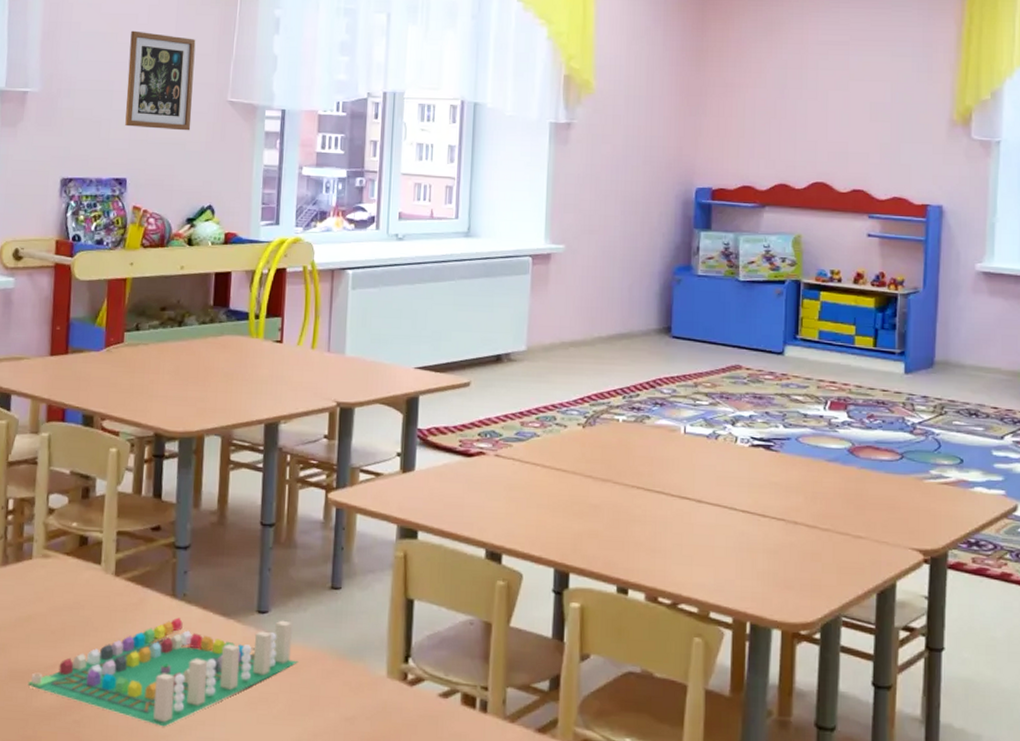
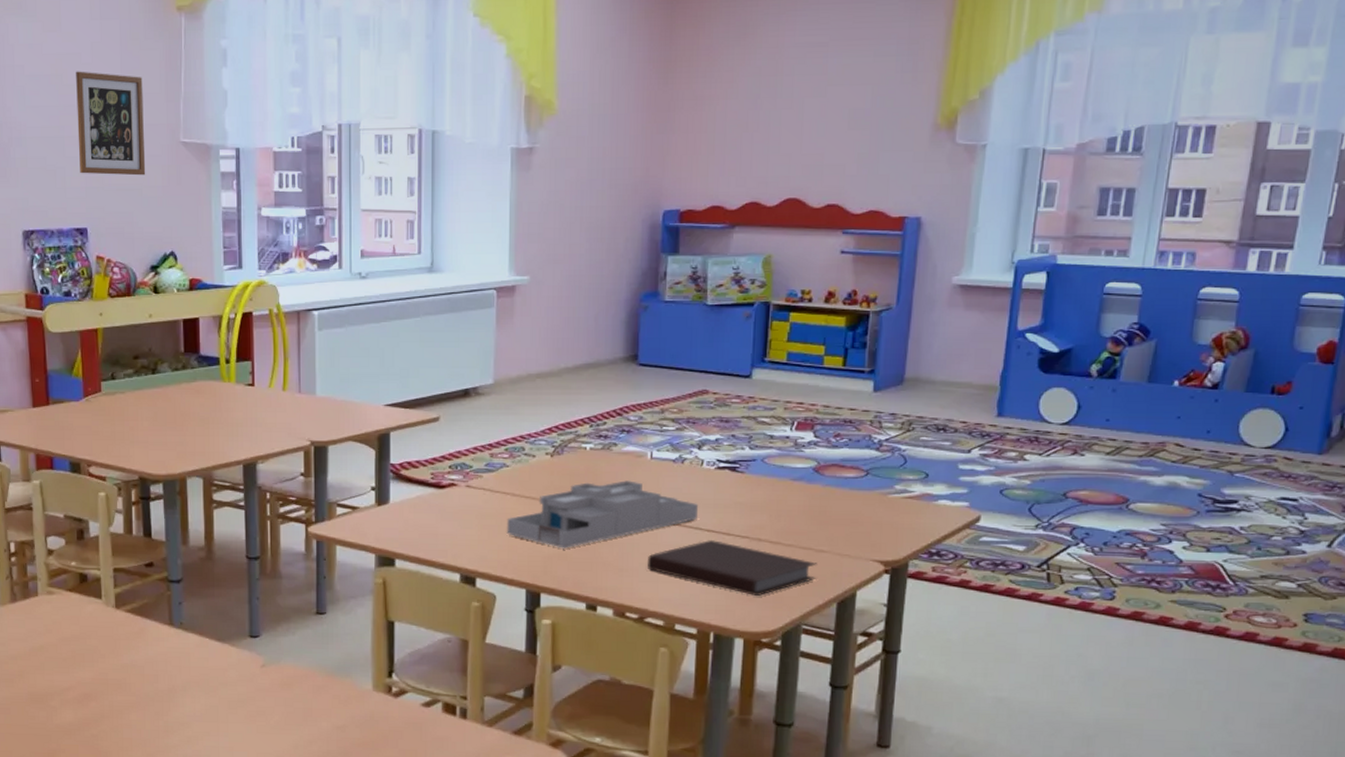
board game: present [27,617,299,727] -> none [47,643,291,738]
desk organizer: none [535,455,733,526] -> present [506,480,699,549]
notebook: none [681,521,856,584] -> present [648,540,818,597]

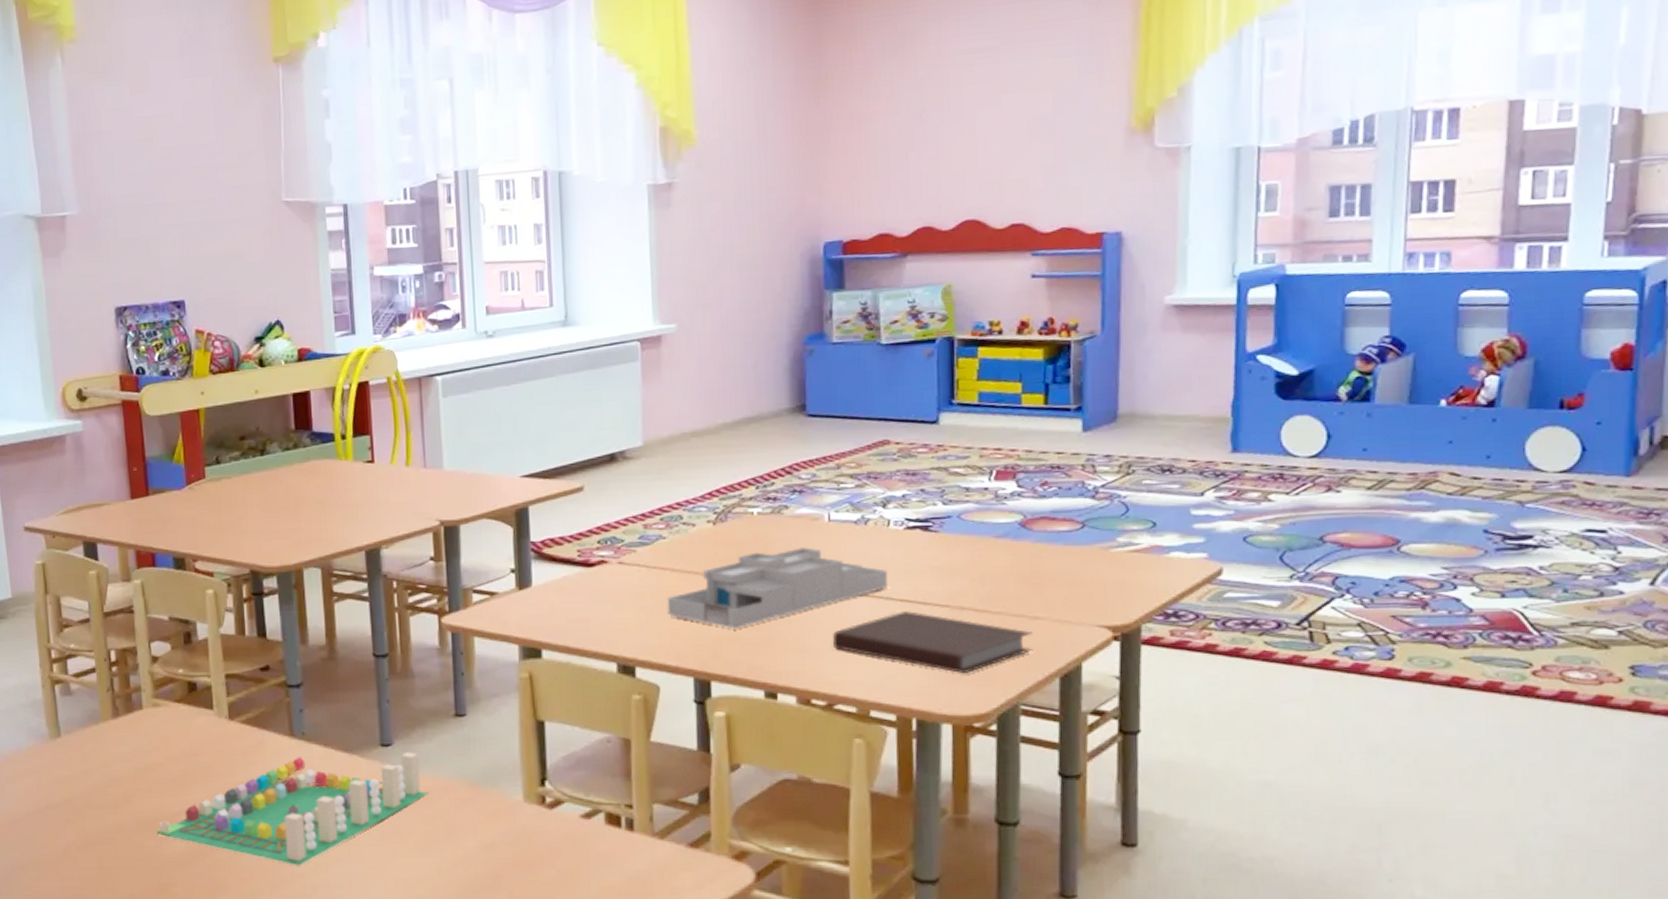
board game: none [47,643,291,738] -> present [156,752,430,866]
picture frame: present [76,71,146,176] -> none [167,133,246,243]

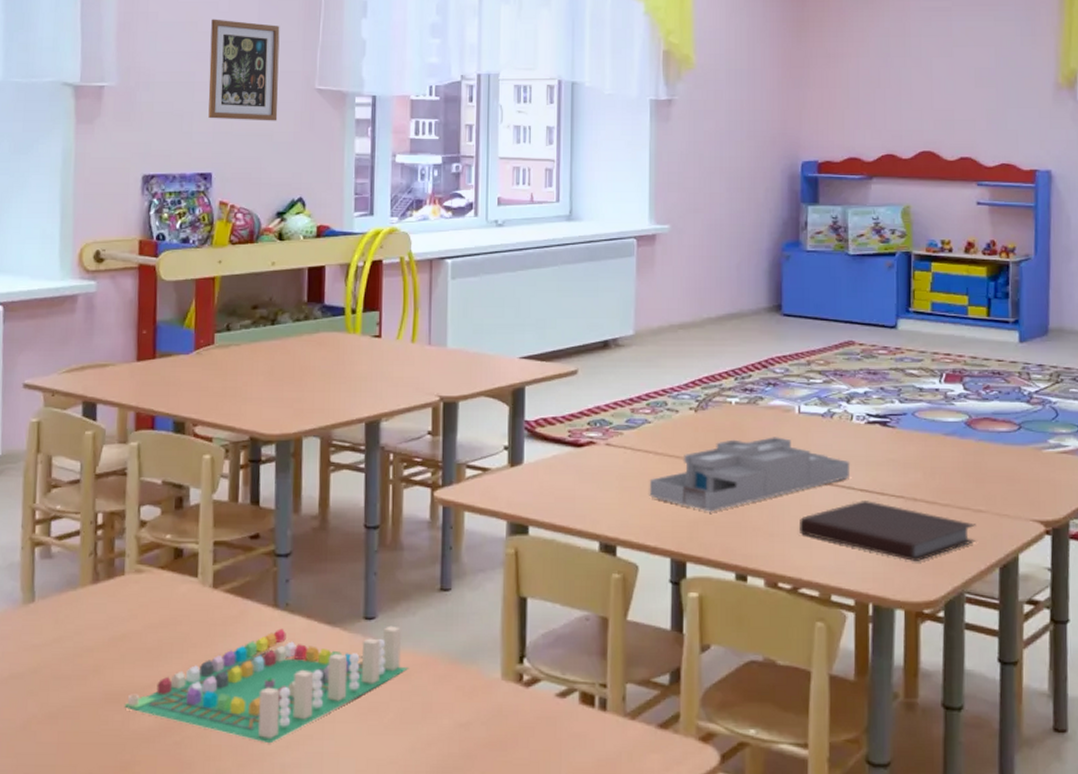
picture frame: none [167,133,246,243] -> present [208,19,280,121]

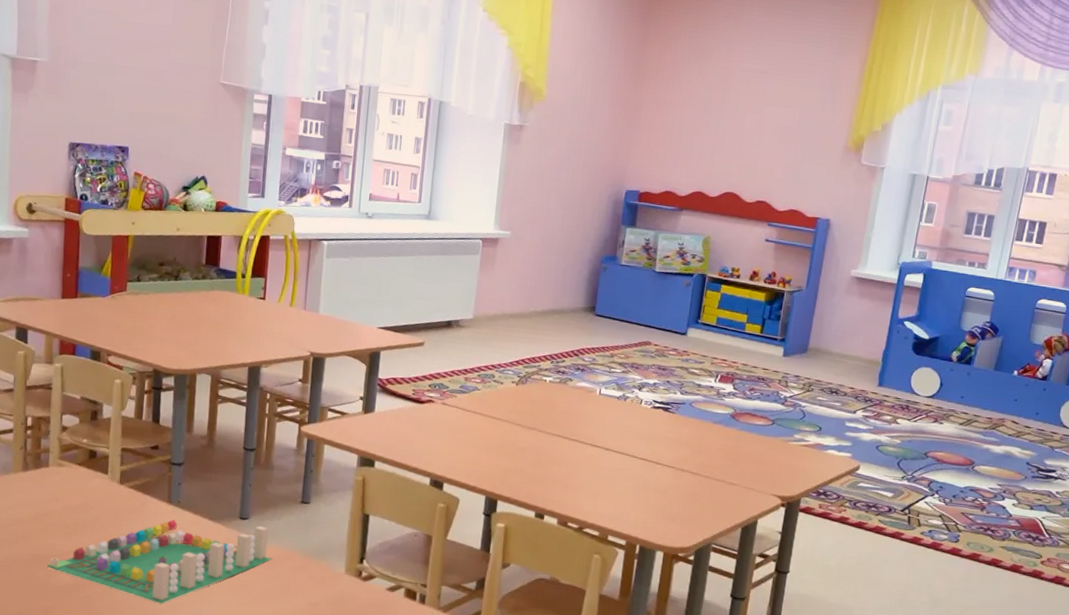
picture frame: present [208,19,280,121] -> none [127,11,192,108]
desk organizer: present [649,437,850,512] -> none [473,409,636,464]
notebook: present [800,501,977,562] -> none [589,467,729,518]

